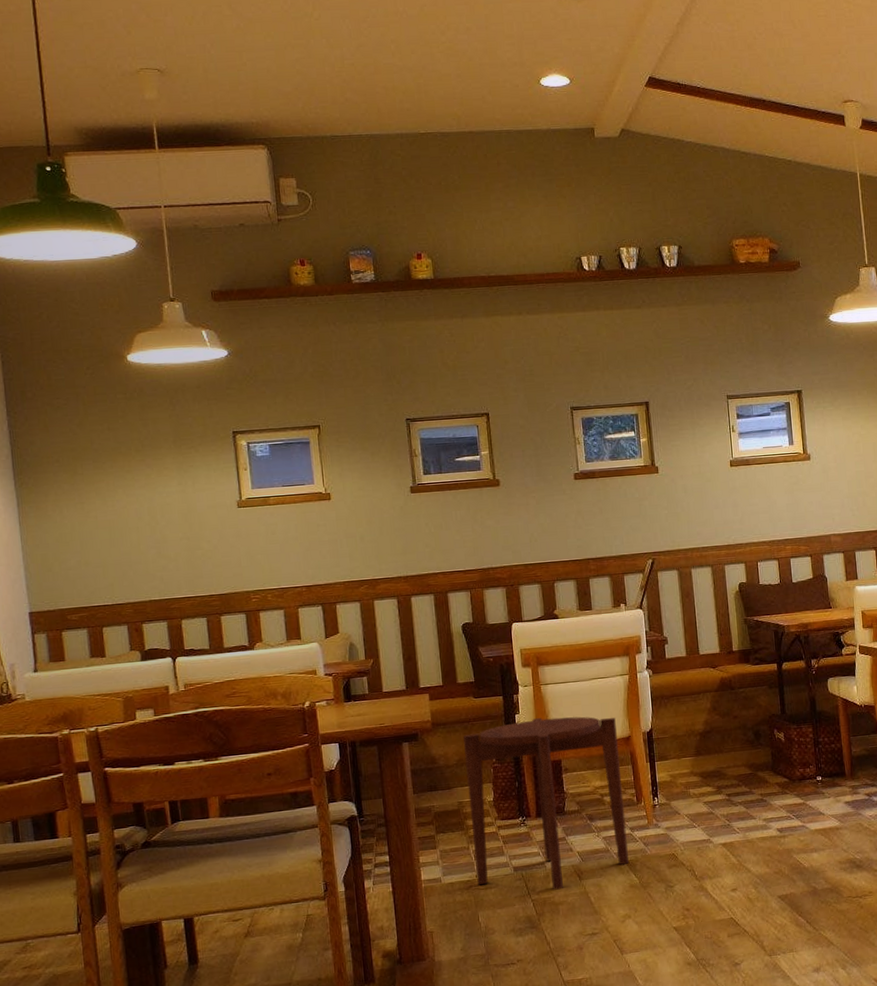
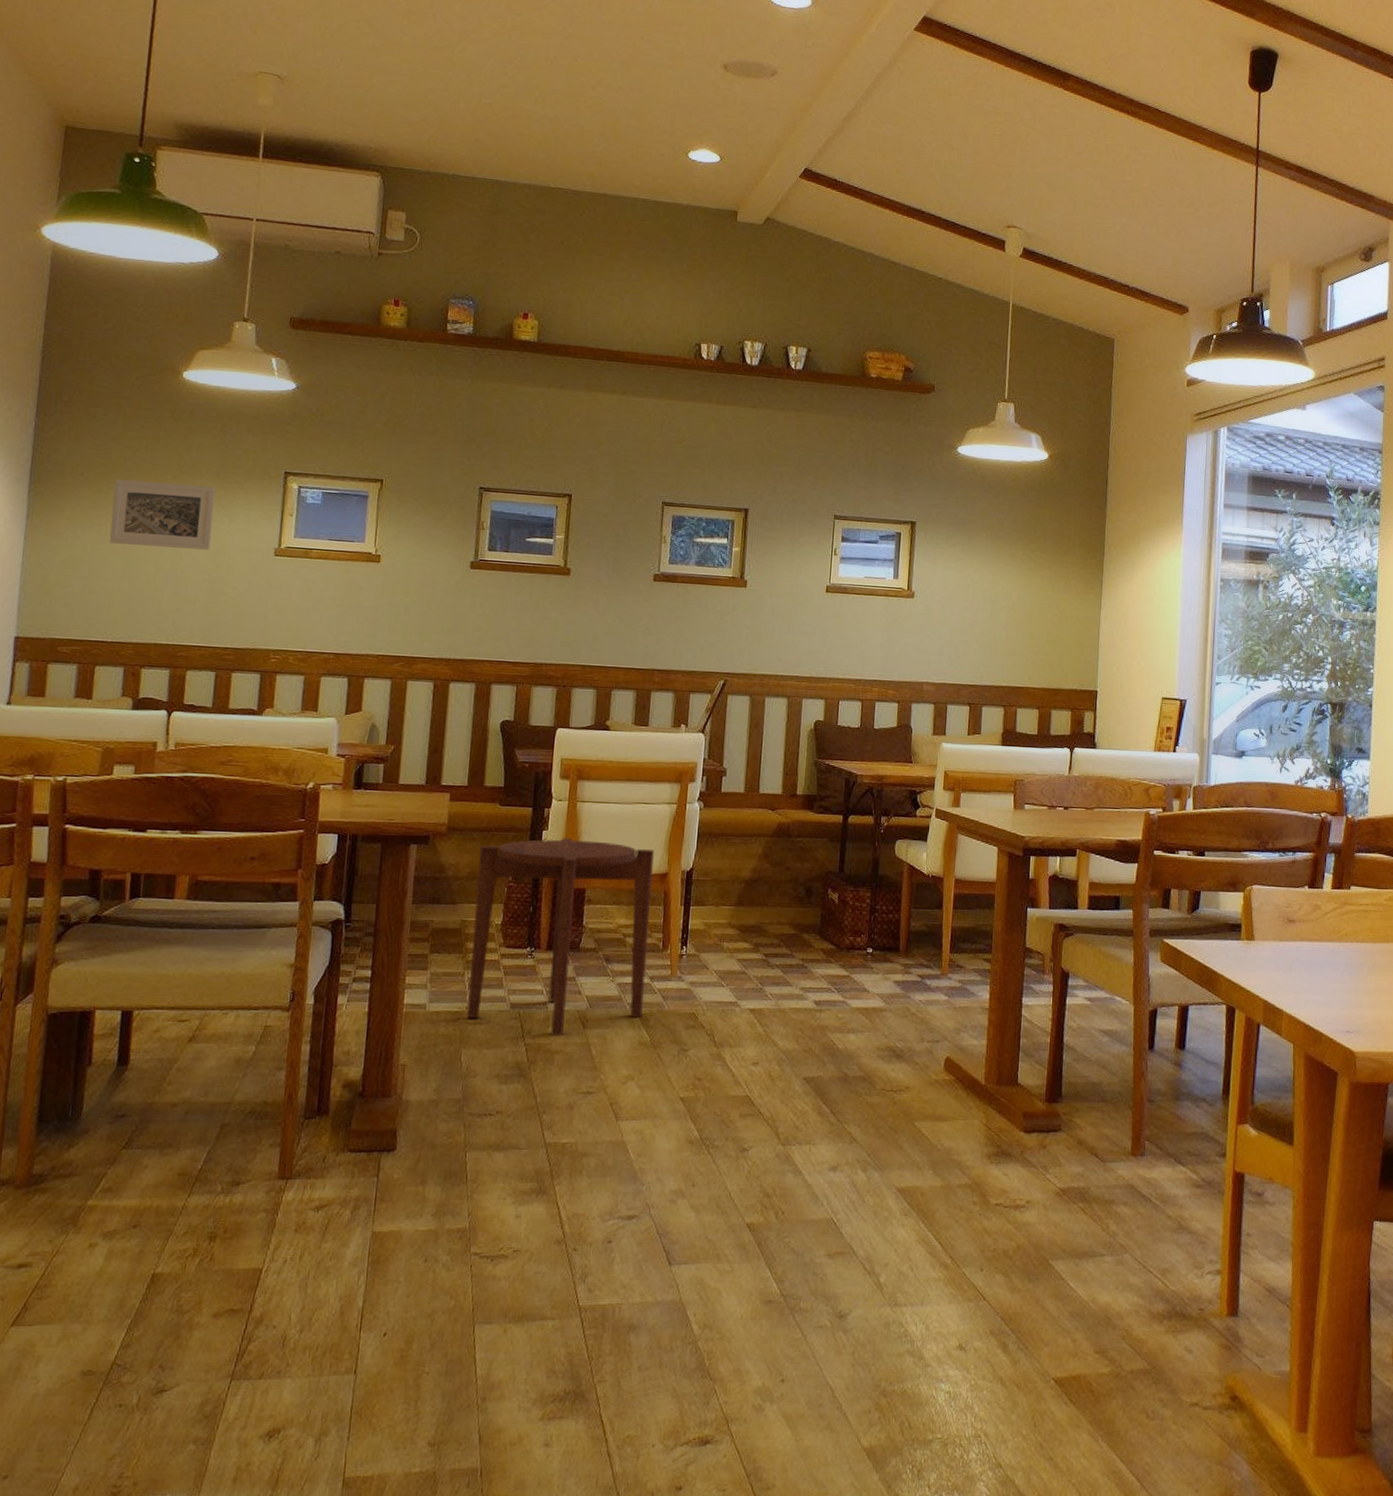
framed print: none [87,454,181,518] -> present [109,479,215,550]

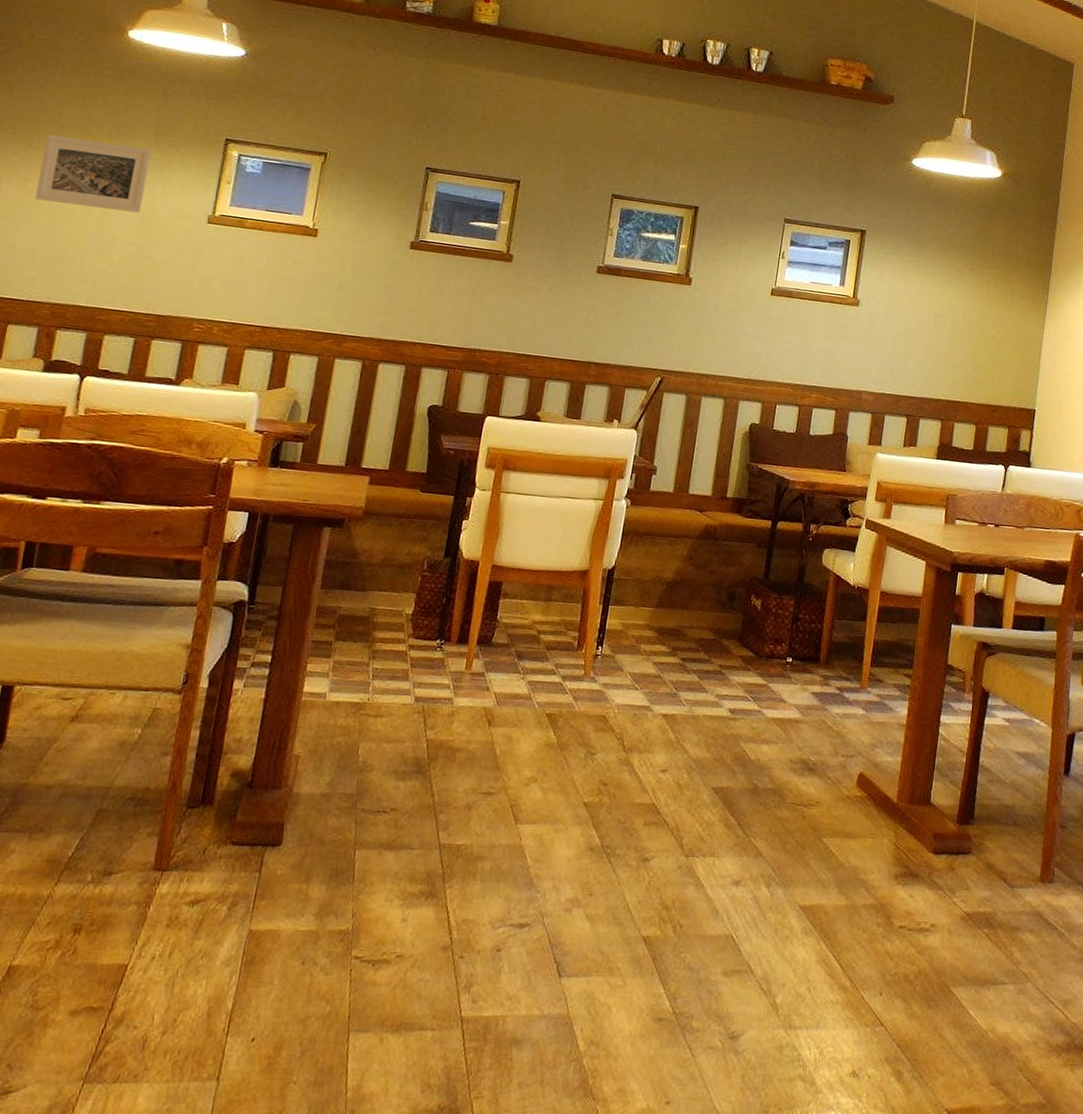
side table: present [466,838,654,1036] -> none [368,528,577,733]

